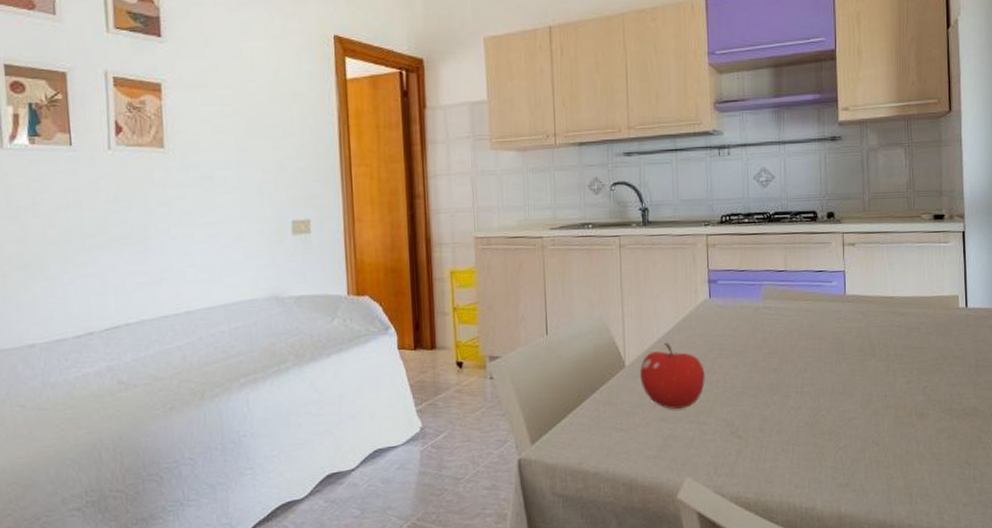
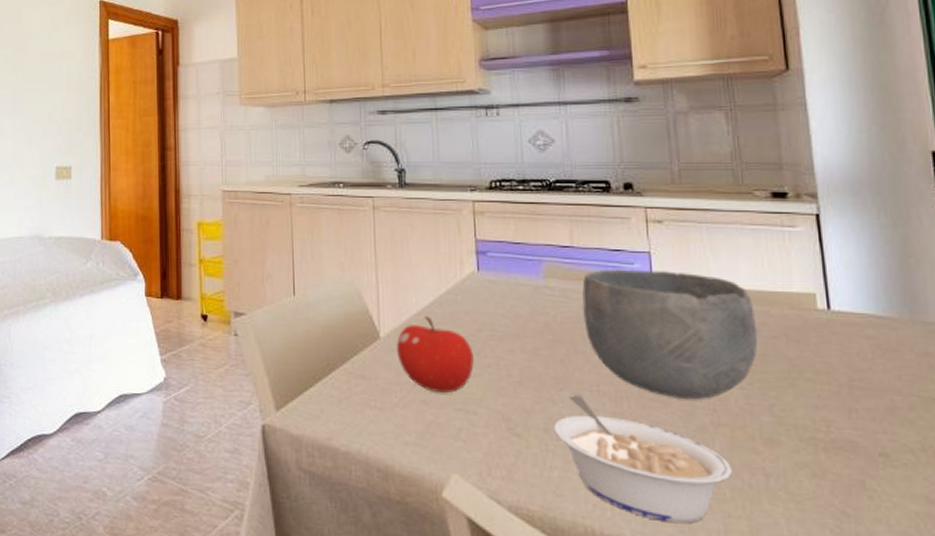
legume: none [768,397,895,491] -> present [554,395,732,524]
bowl: none [793,286,918,391] -> present [582,269,758,400]

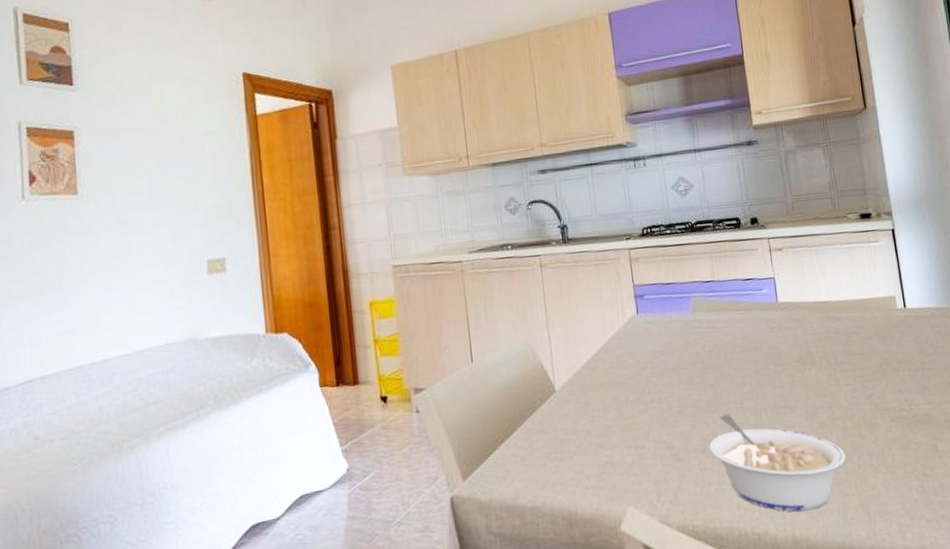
fruit: present [397,315,474,394] -> none [571,363,640,434]
bowl: present [582,269,758,400] -> none [724,292,858,403]

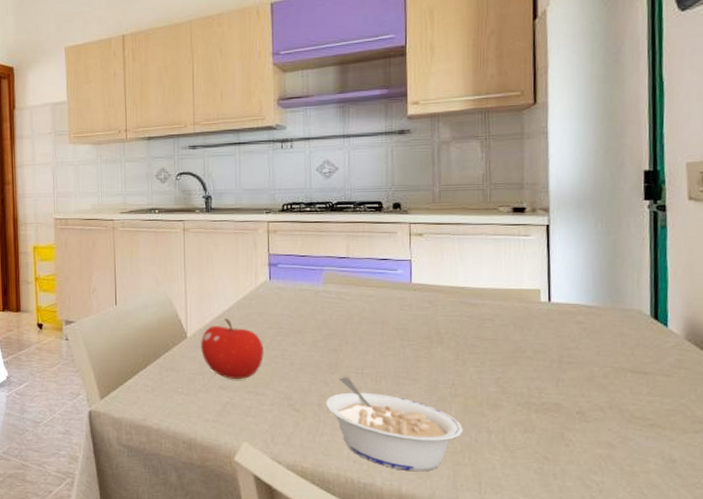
fruit: none [571,363,640,434] -> present [201,318,264,380]

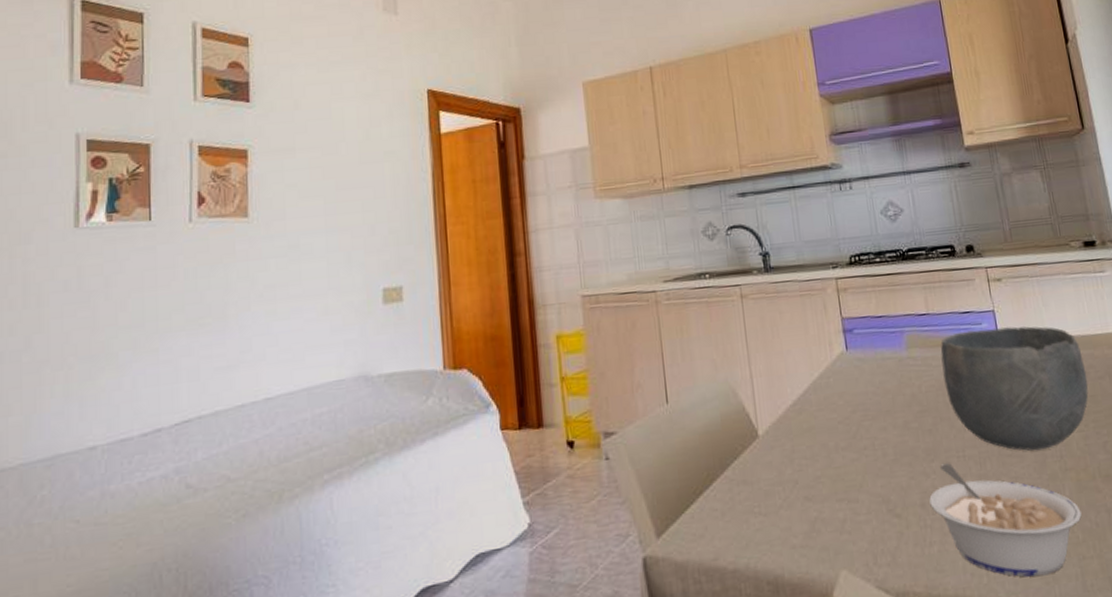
fruit: present [201,318,264,380] -> none [775,404,852,486]
bowl: none [354,274,492,377] -> present [940,326,1089,451]

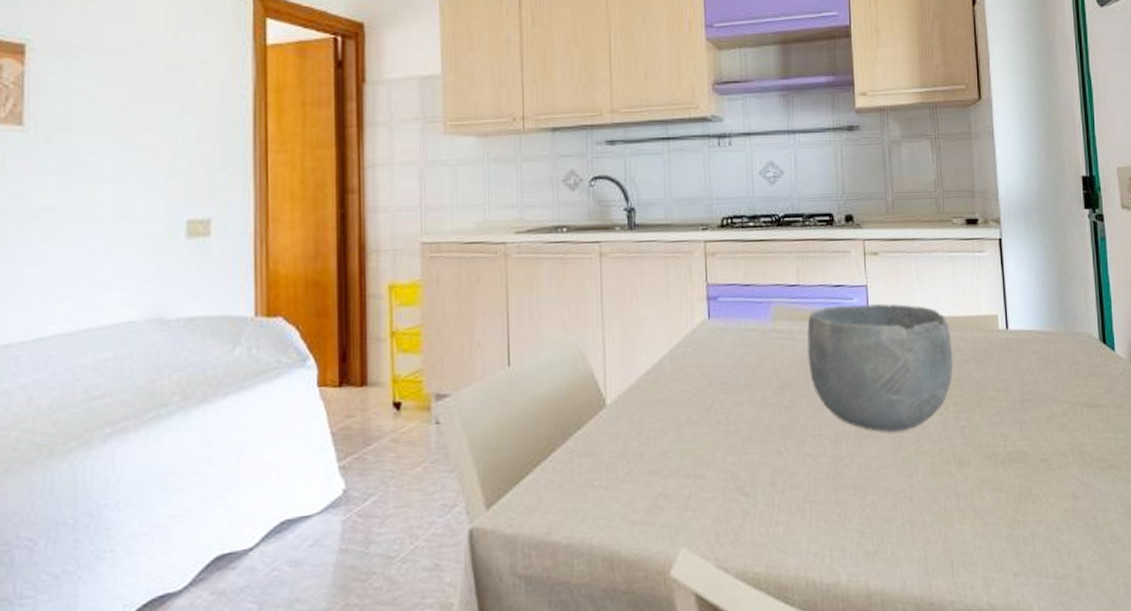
legume: present [929,463,1082,578] -> none [780,442,931,560]

